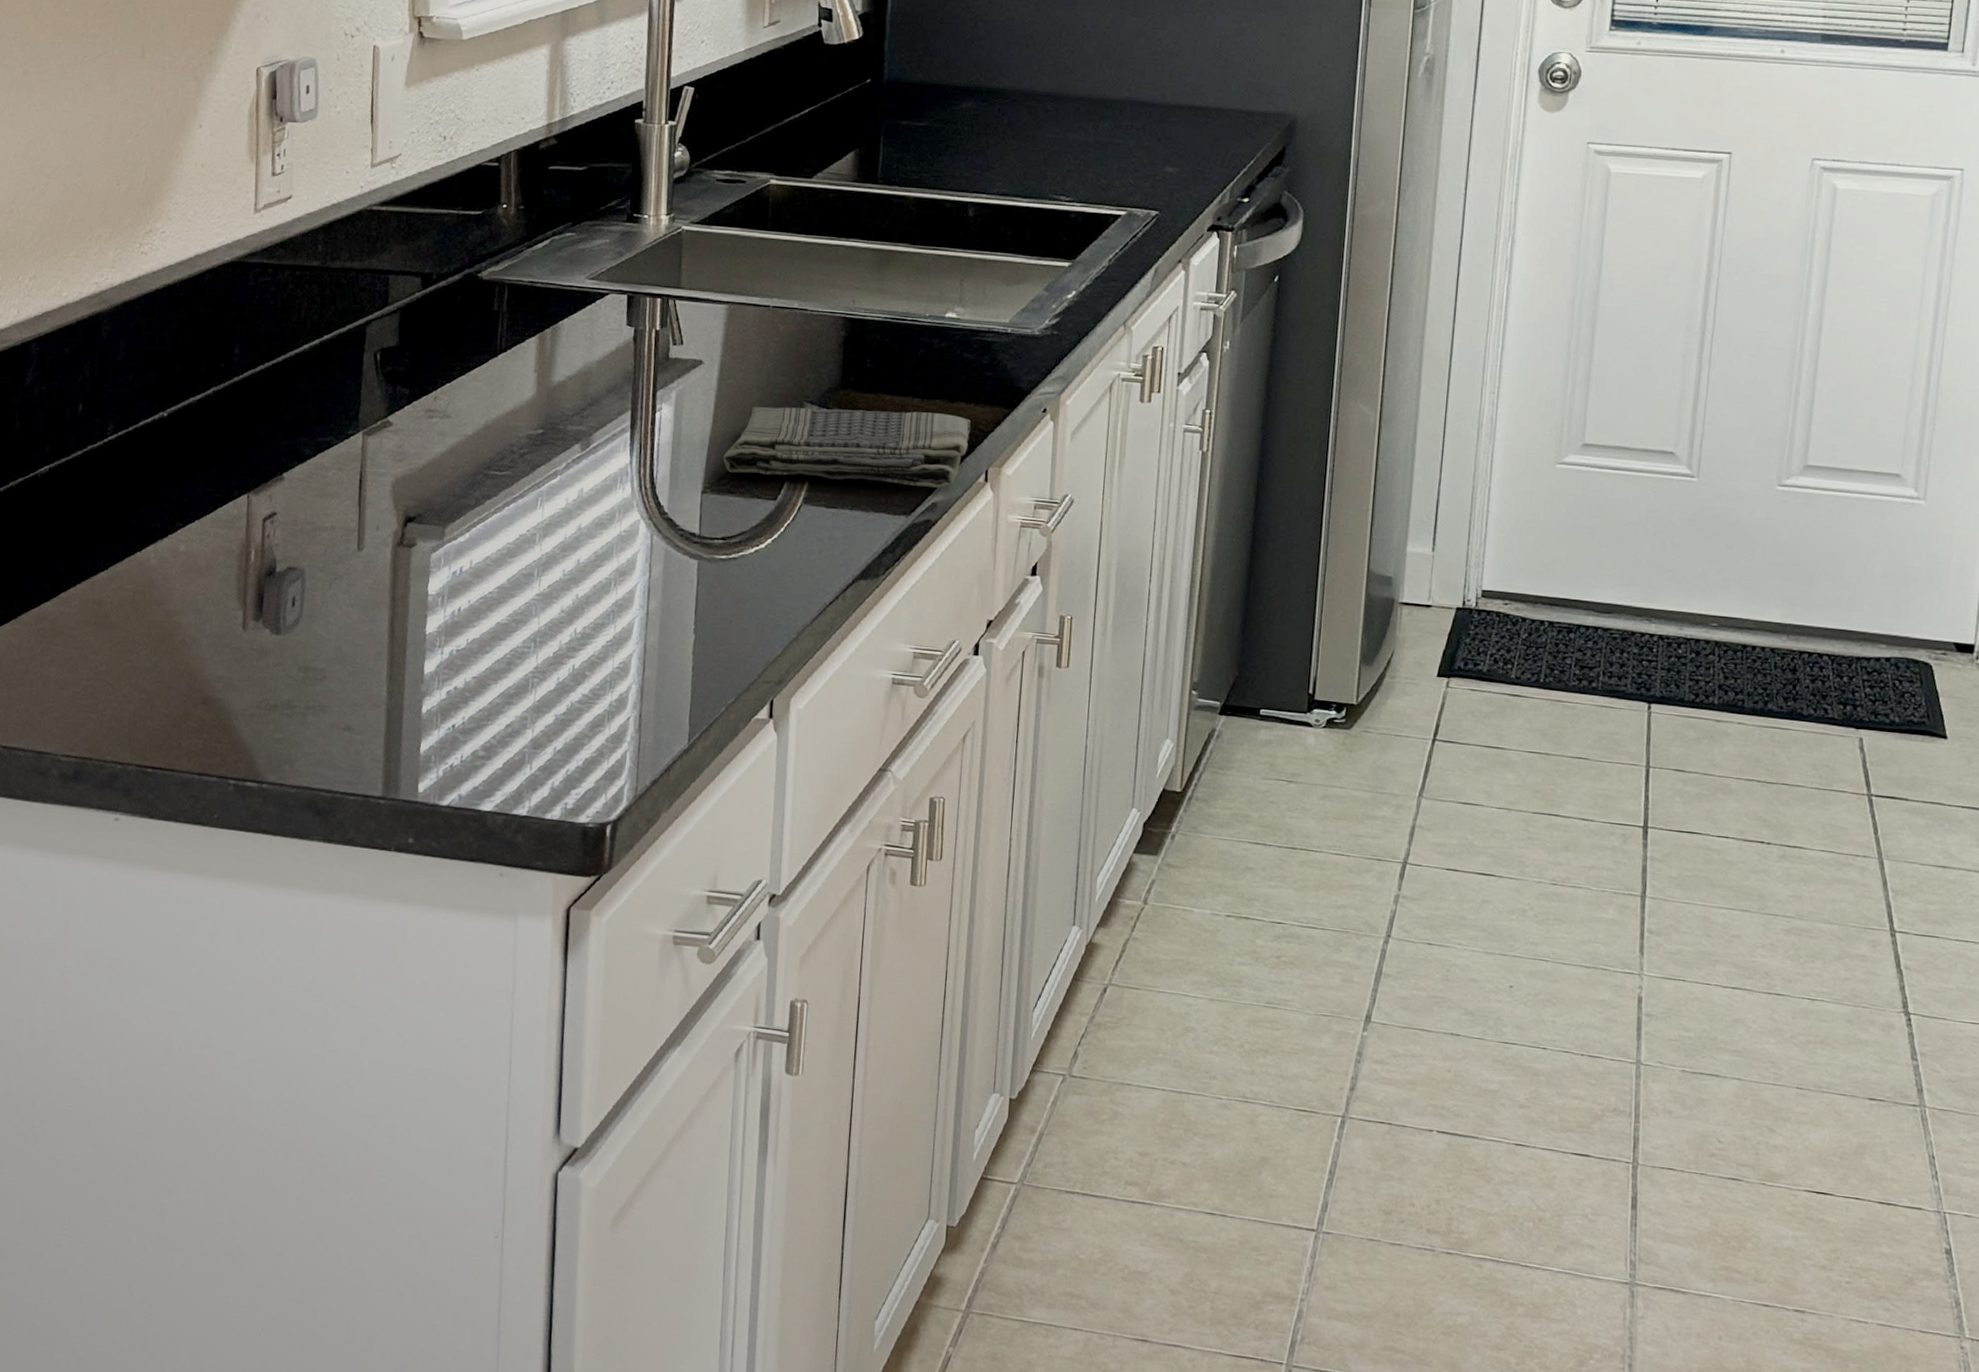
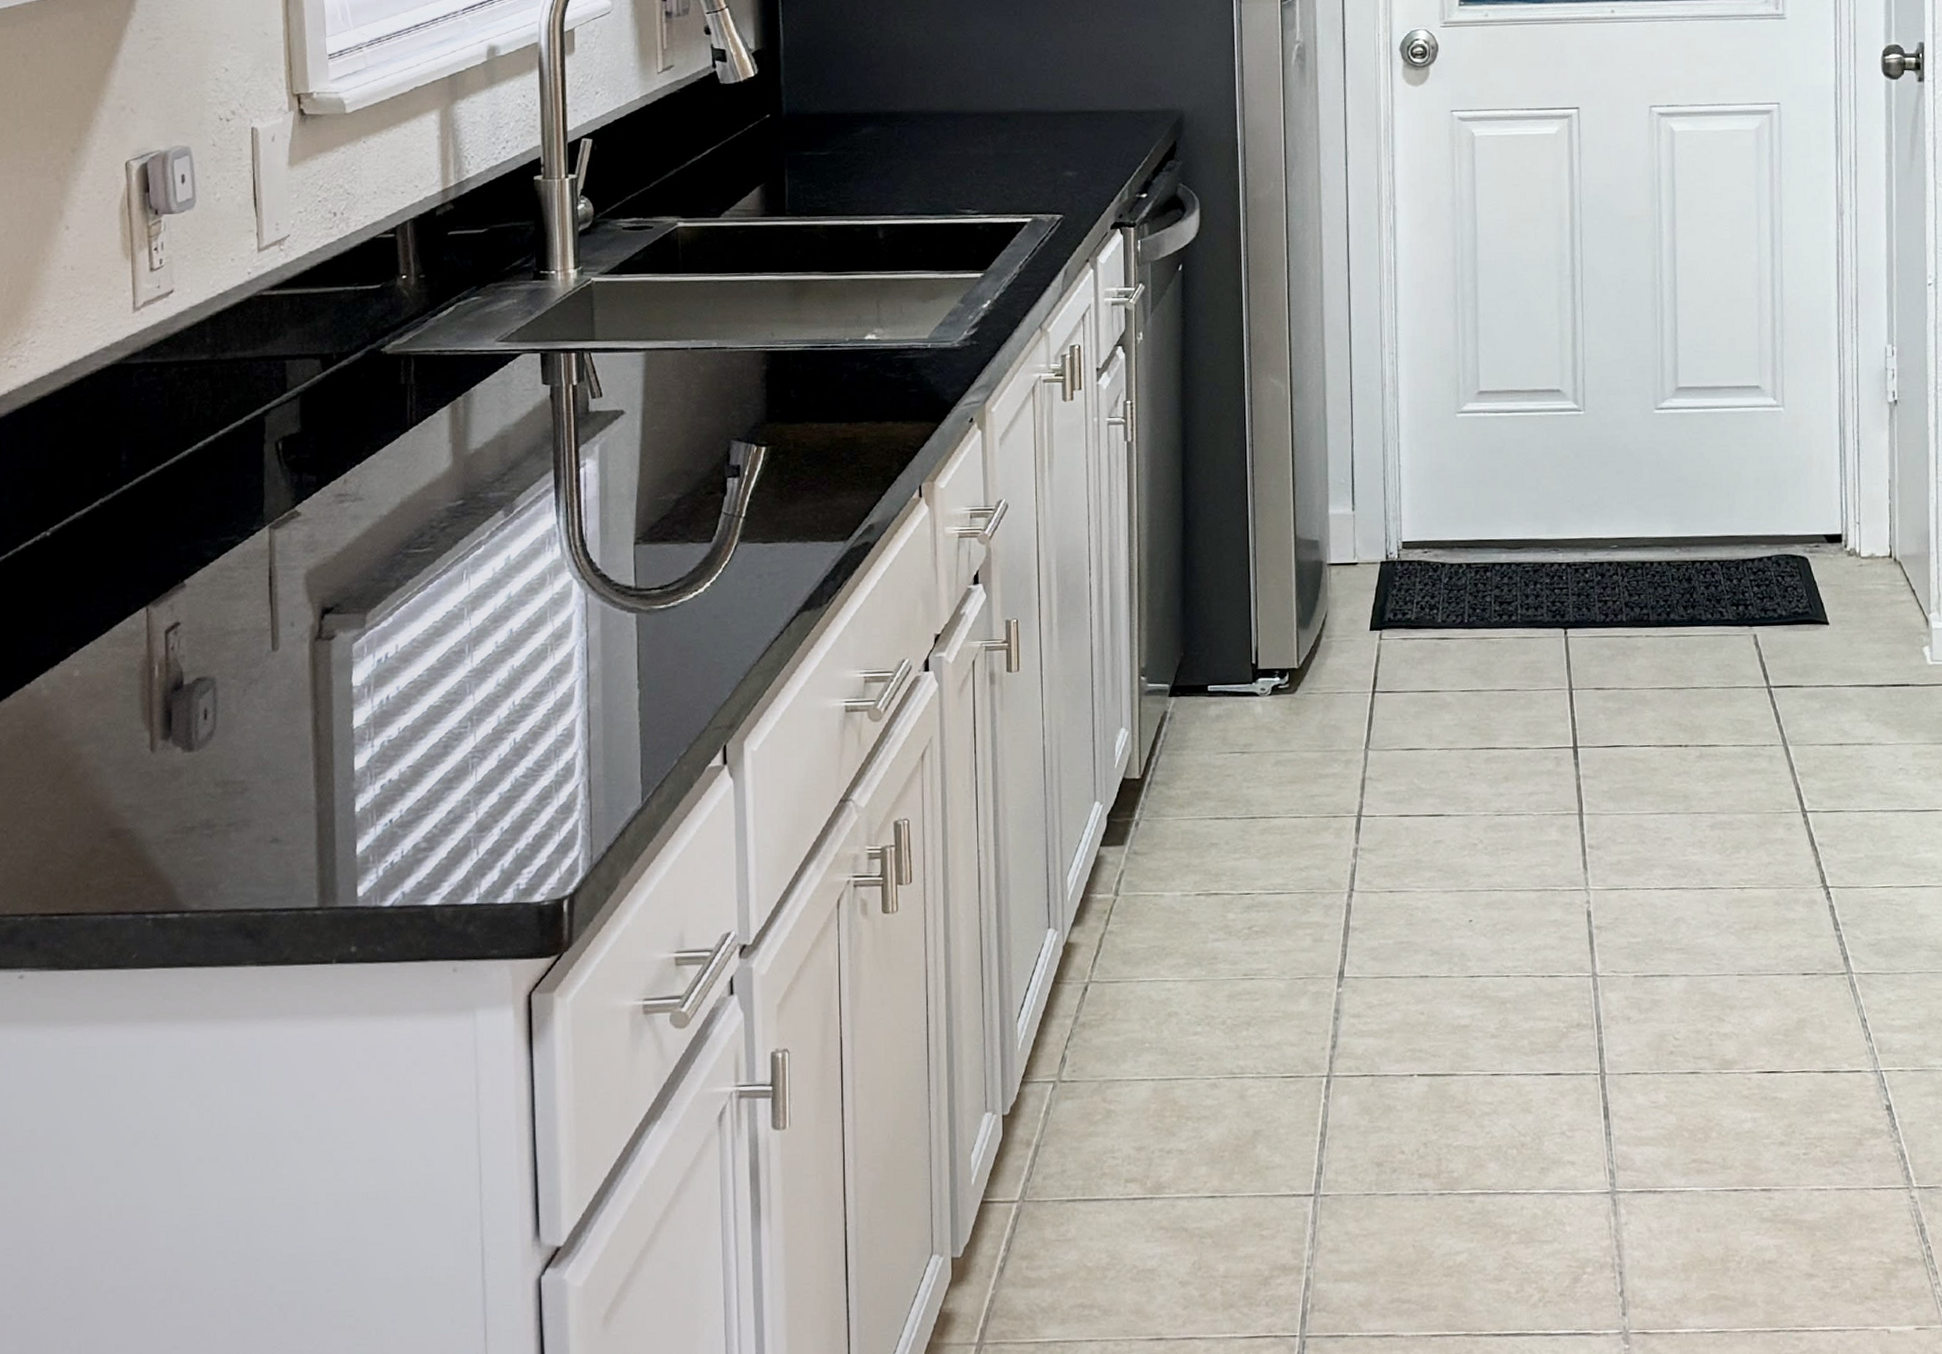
dish towel: present [722,406,971,488] -> none [652,435,901,520]

